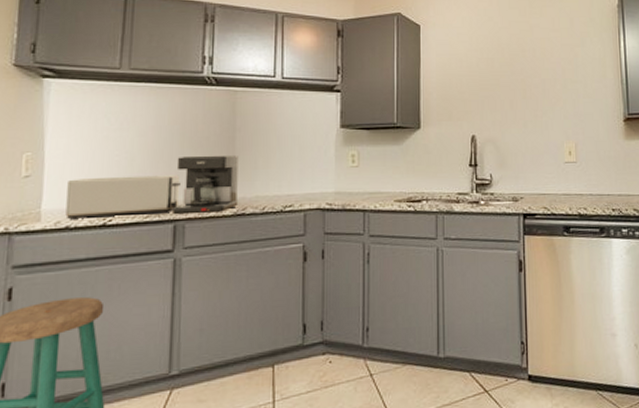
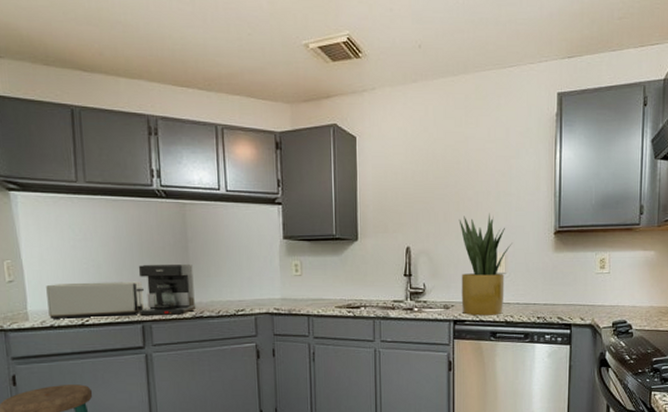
planter: none [526,100,582,209] -> present [459,213,512,316]

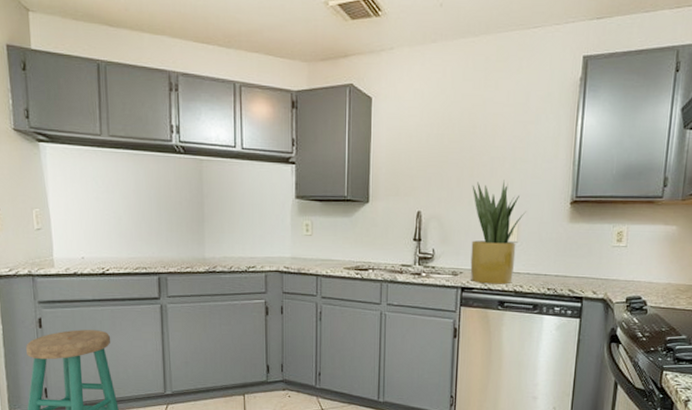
toaster: present [46,281,144,319] -> none [71,233,161,267]
coffee maker: present [138,263,196,317] -> none [156,218,210,270]

